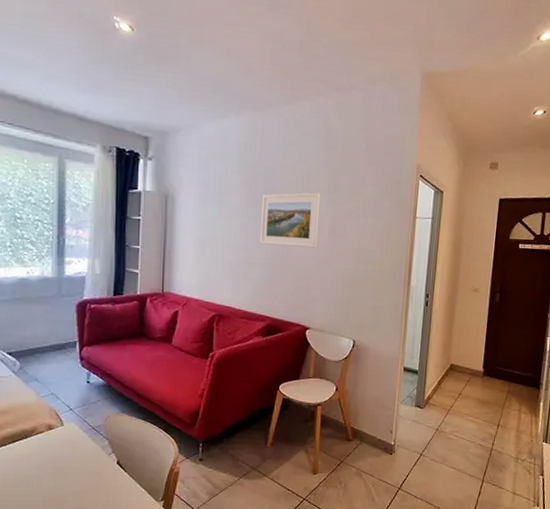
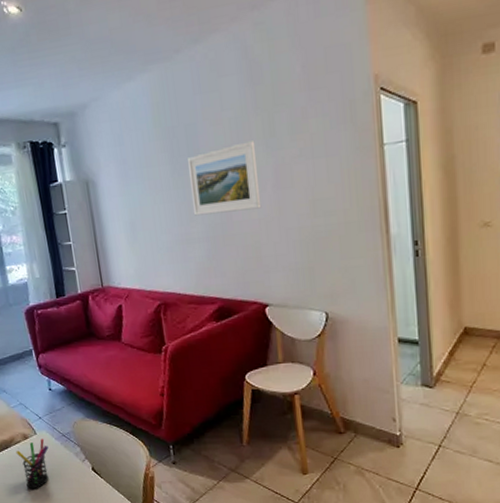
pen holder: none [36,430,74,481] -> present [16,438,49,489]

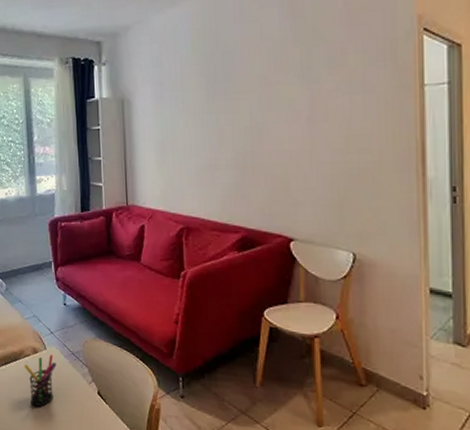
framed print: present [187,141,262,216] -> none [222,72,294,142]

